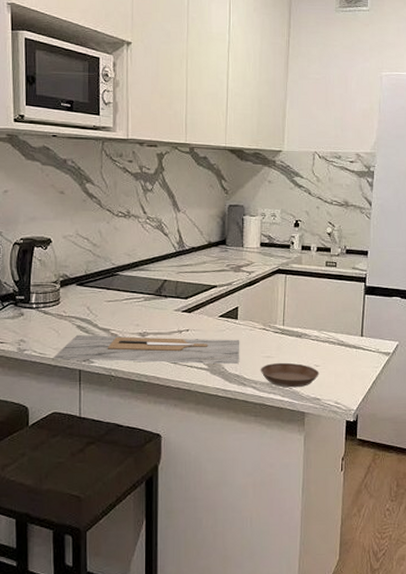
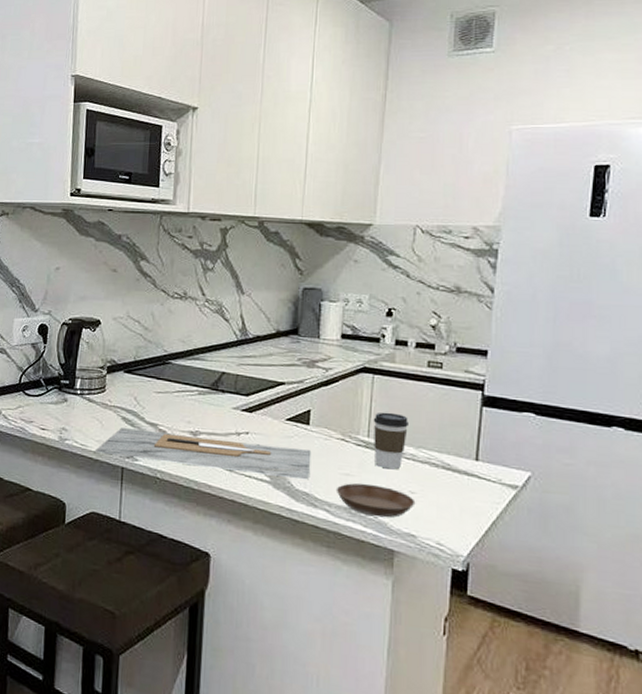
coffee cup: none [286,304,313,349] -> present [373,412,408,470]

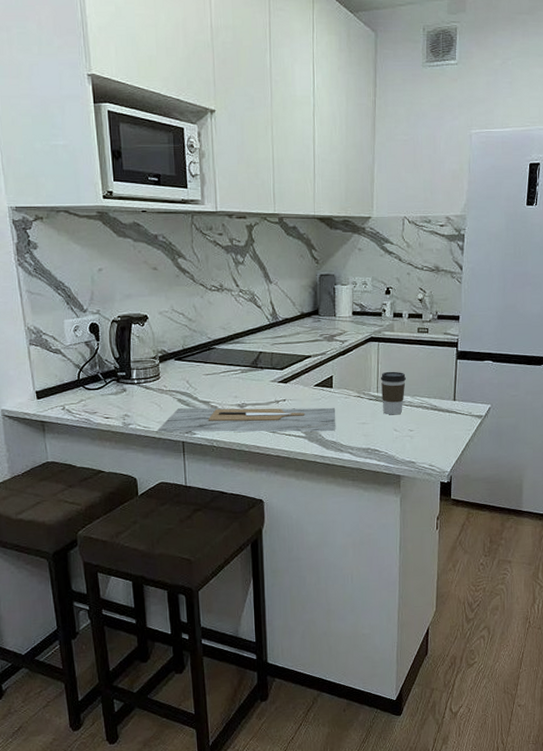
saucer: present [335,483,416,518] -> none [356,428,414,453]

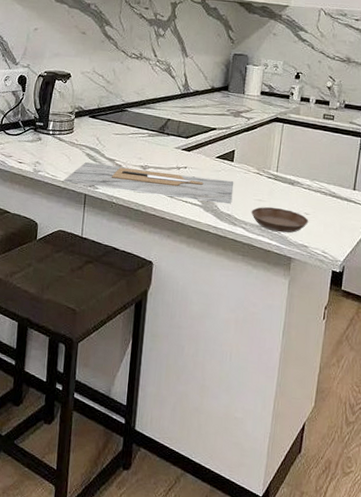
saucer: none [356,428,414,453] -> present [251,206,309,233]
coffee cup: present [380,371,406,415] -> none [281,152,307,197]

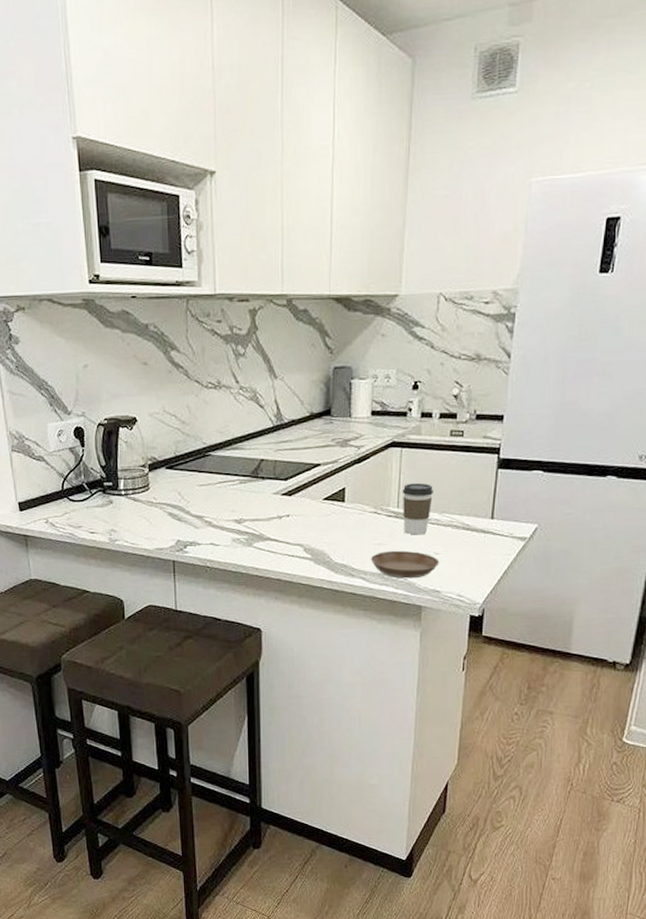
cutting board: present [63,162,233,205] -> none [145,523,346,553]
coffee cup: none [281,152,307,197] -> present [402,483,433,535]

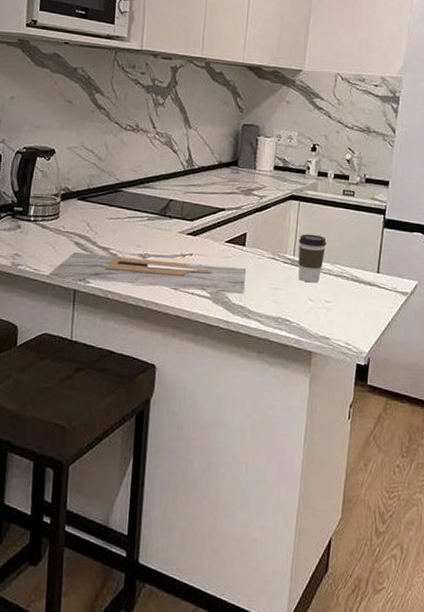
cutting board: none [145,523,346,553] -> present [47,252,245,295]
saucer: present [370,550,440,579] -> none [266,295,330,325]

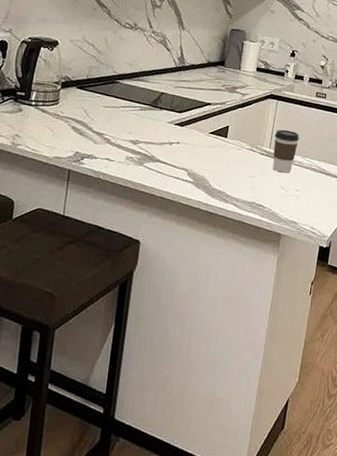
cutting board: present [47,252,245,295] -> none [44,136,226,181]

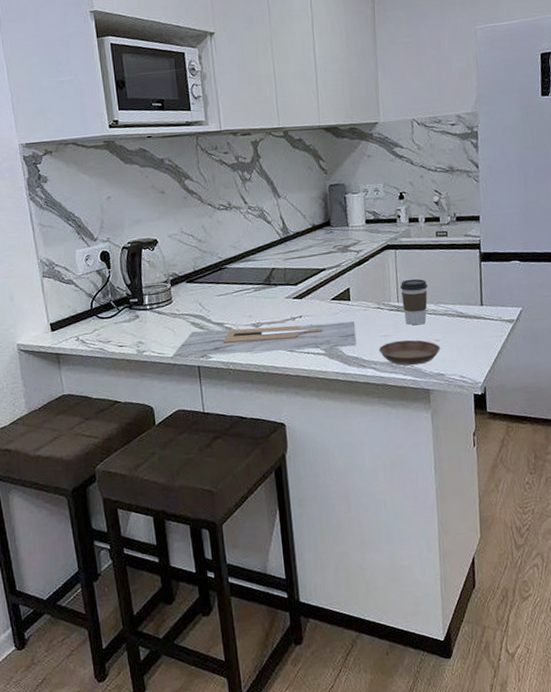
cutting board: none [44,136,226,181] -> present [171,322,356,358]
saucer: none [242,183,299,210] -> present [378,340,441,366]

